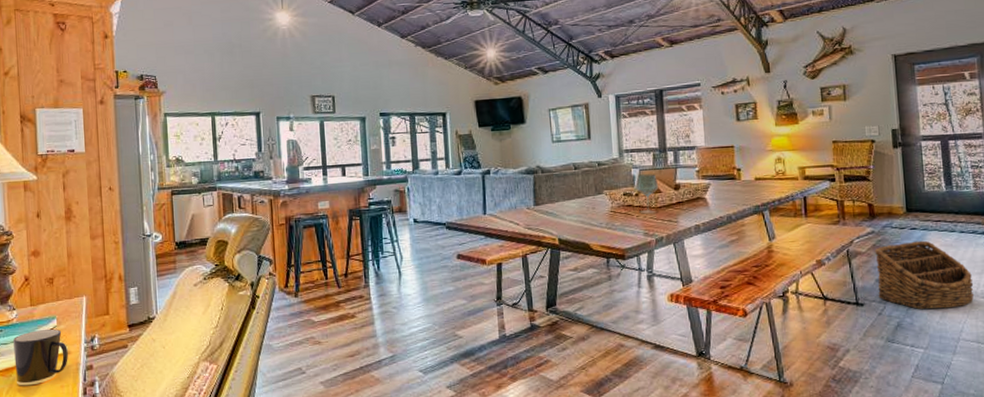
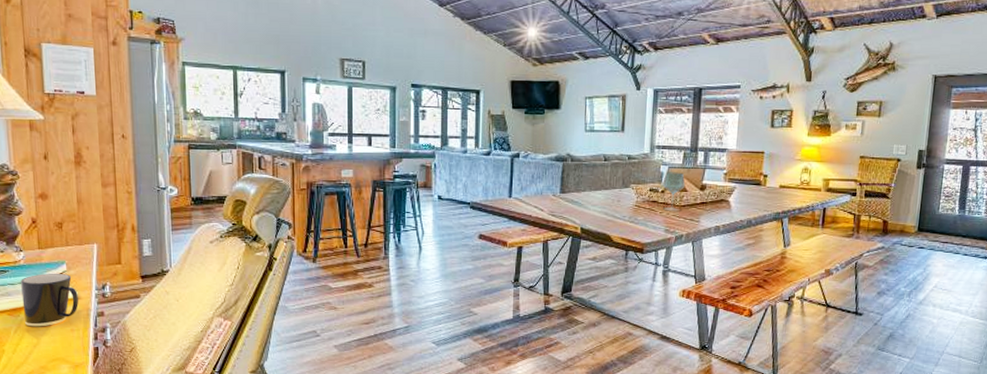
basket: present [875,240,975,309] -> none [877,259,967,324]

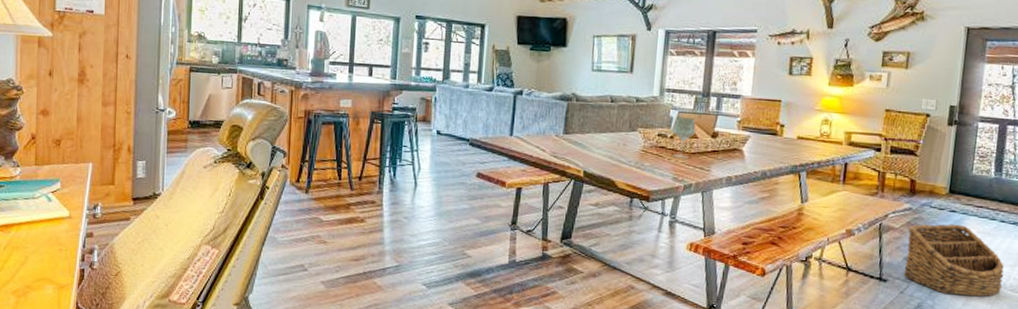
mug: present [21,273,79,327] -> none [14,190,70,245]
basket: none [877,259,967,324] -> present [903,224,1004,296]

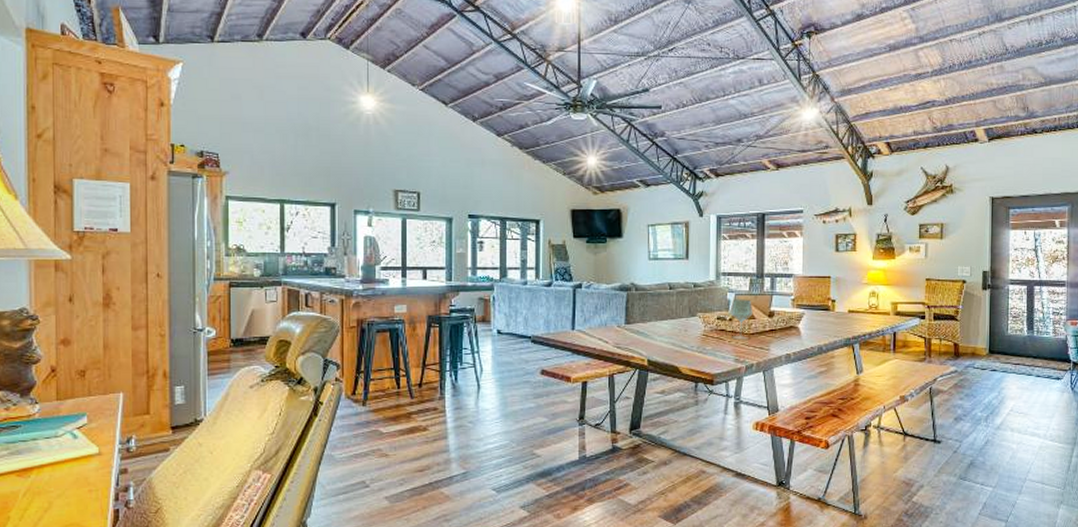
basket: present [903,224,1004,296] -> none [955,382,1044,449]

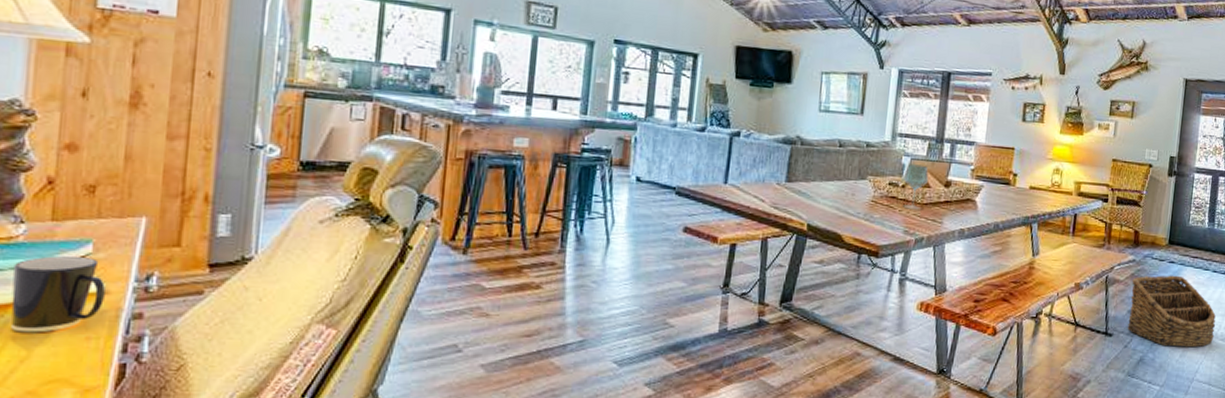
mug: none [34,426,100,489] -> present [9,255,107,333]
basket: none [955,382,1044,449] -> present [1127,275,1216,347]

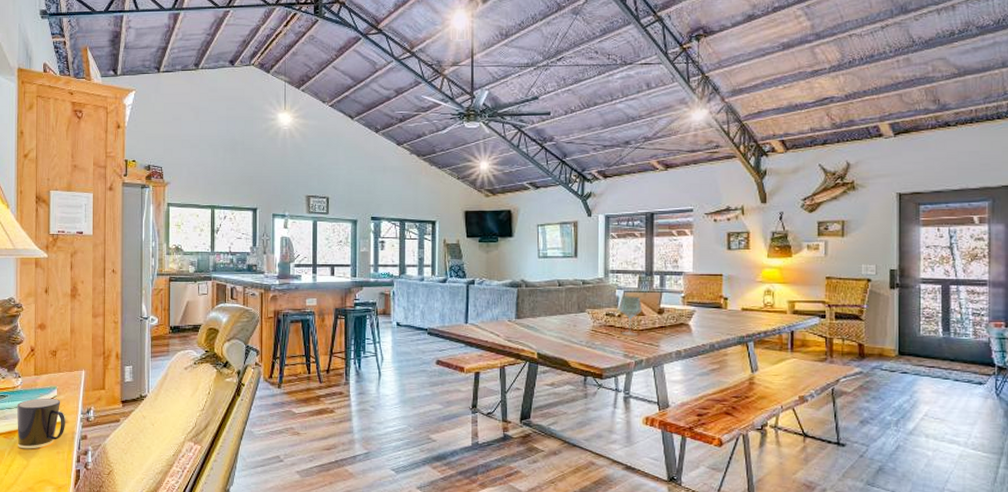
basket: present [1127,275,1216,347] -> none [861,385,964,457]

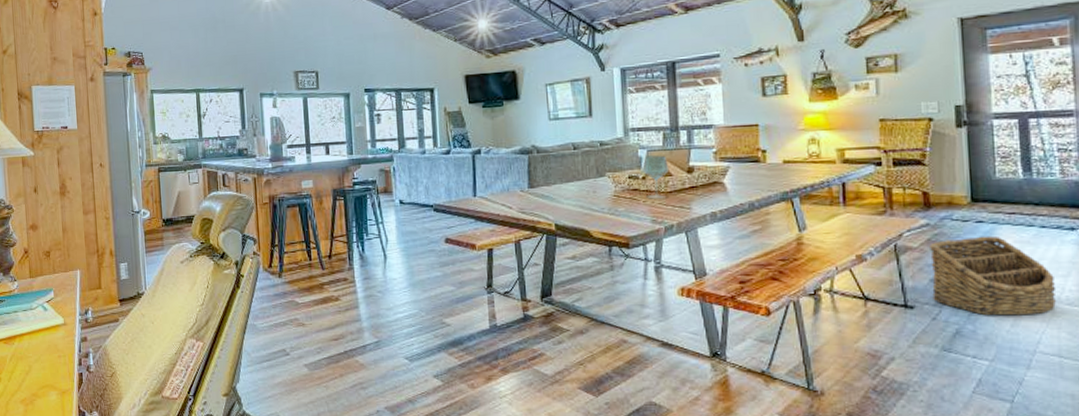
mug: present [17,397,66,449] -> none [15,300,65,354]
basket: none [861,385,964,457] -> present [930,236,1057,316]

